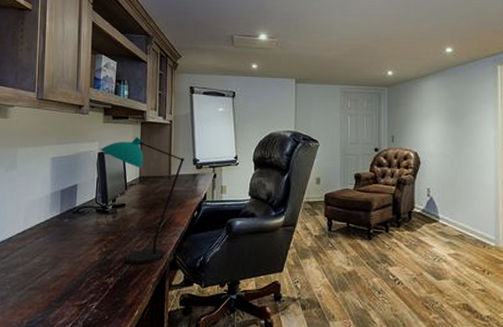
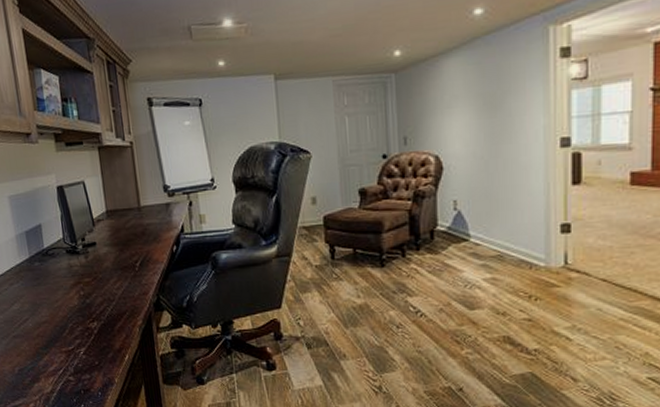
desk lamp: present [100,137,185,264] -> none [58,165,154,307]

